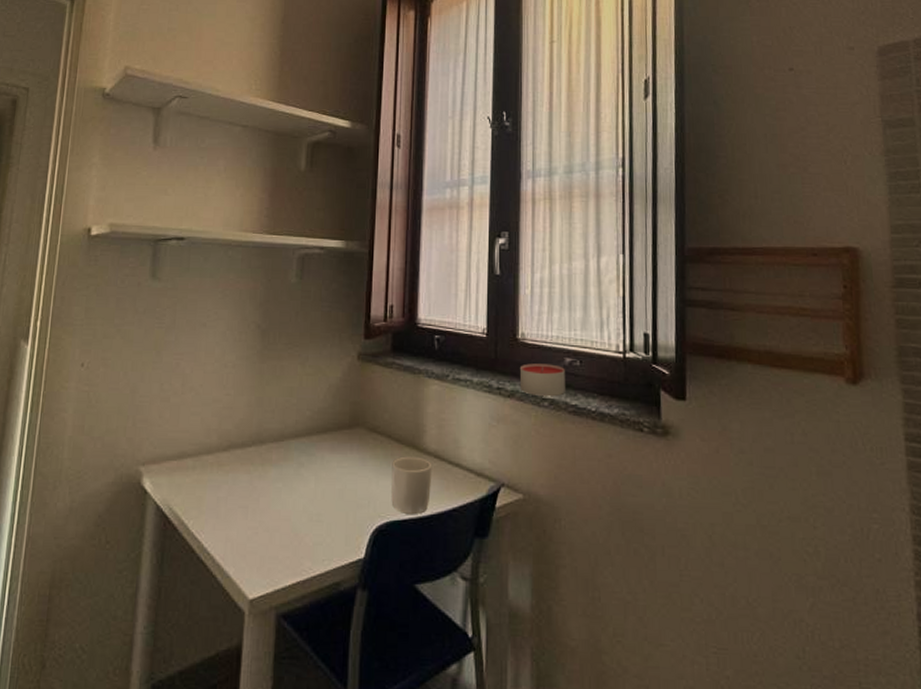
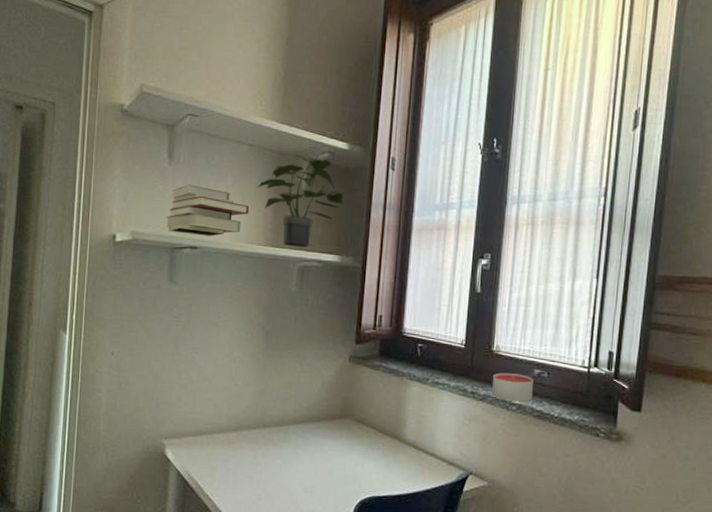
books: none [148,170,242,225] -> present [165,184,249,236]
potted plant: none [252,134,346,233] -> present [258,154,344,248]
mug: present [391,456,432,514] -> none [374,445,411,492]

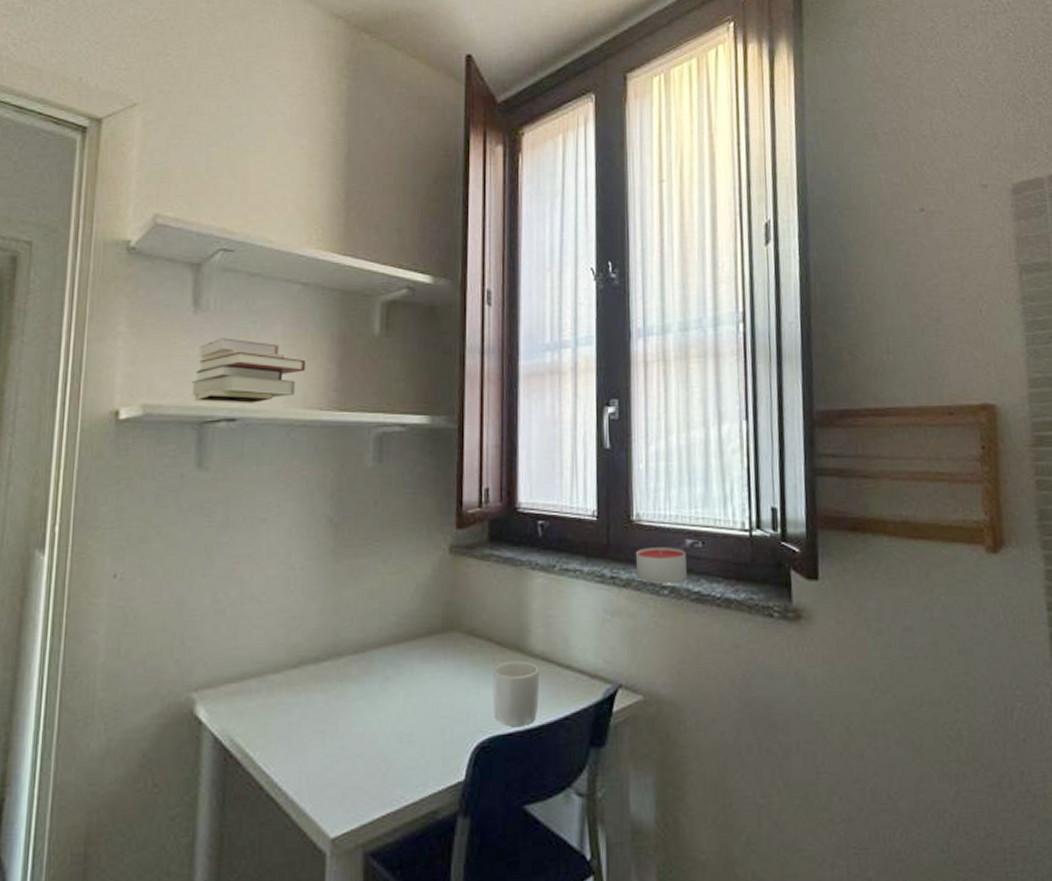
potted plant: present [258,154,344,248] -> none [316,292,429,409]
mug: none [374,445,411,492] -> present [493,660,540,726]

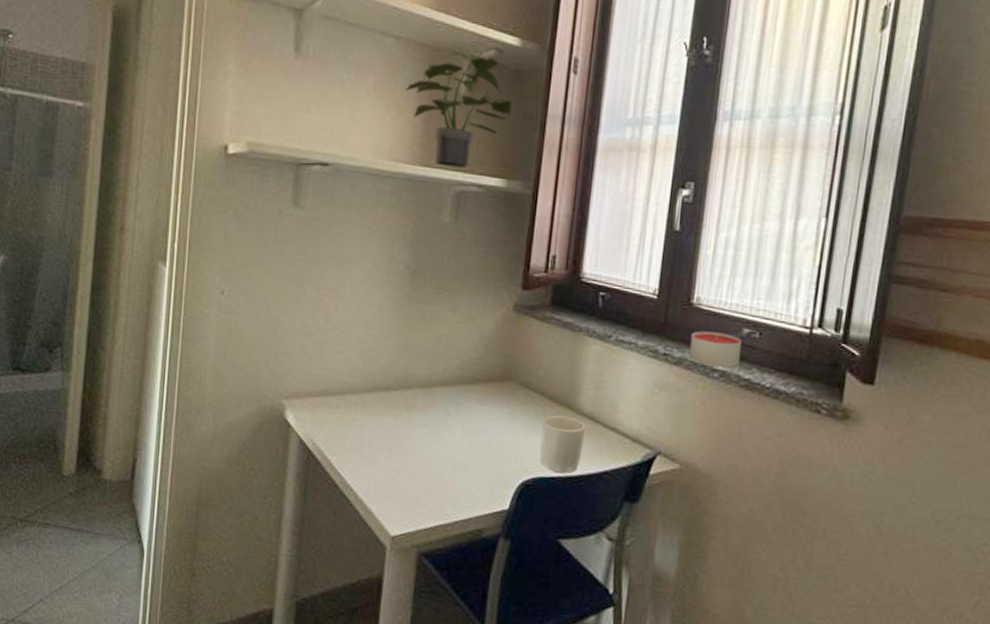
books: present [190,338,305,404] -> none [289,84,394,151]
potted plant: none [316,292,429,409] -> present [405,51,513,168]

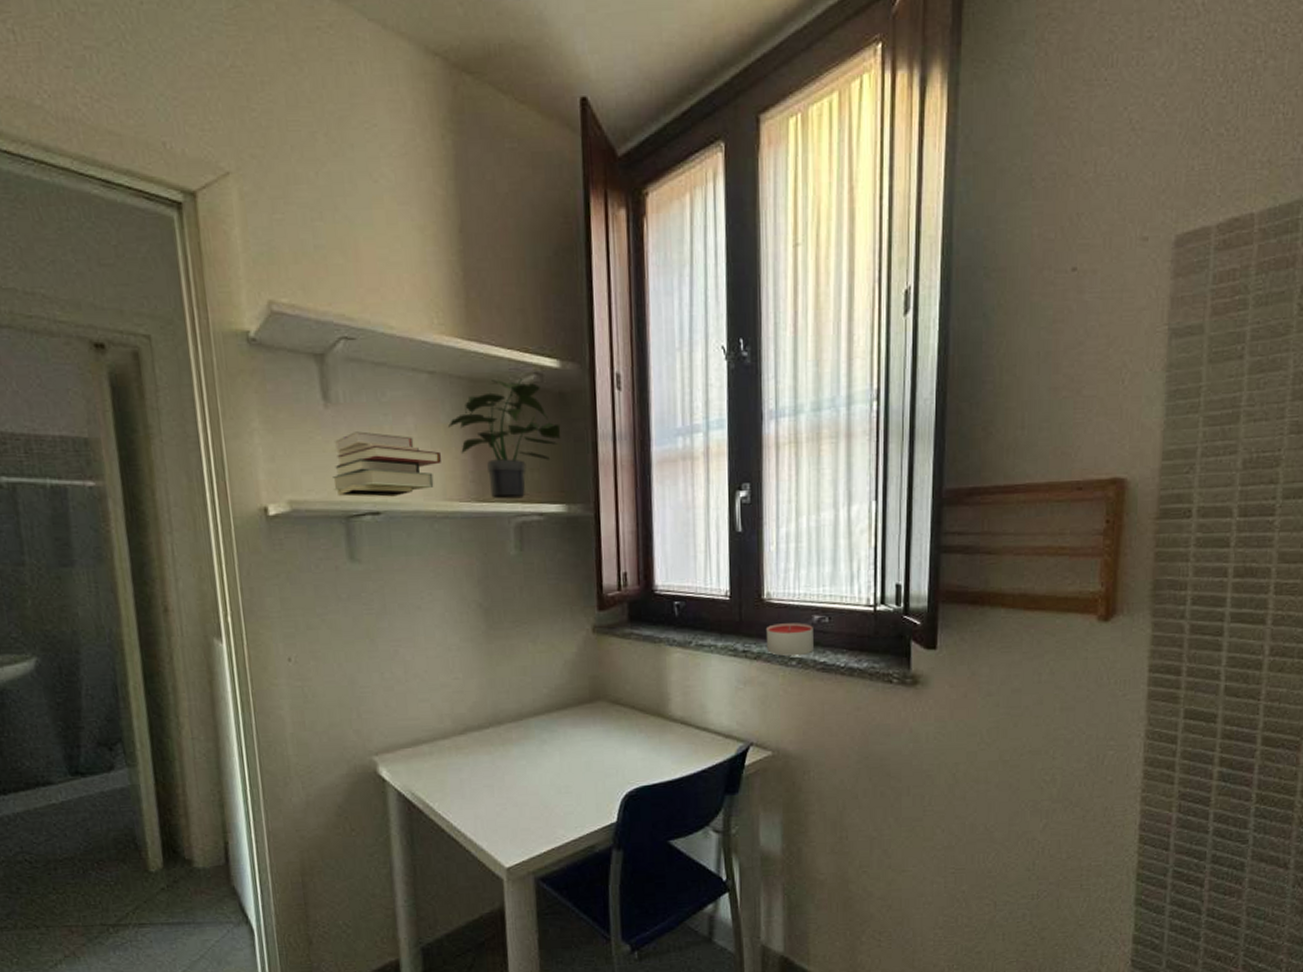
books: none [289,84,394,151] -> present [333,431,441,497]
mug: present [540,415,586,473] -> none [637,724,680,779]

